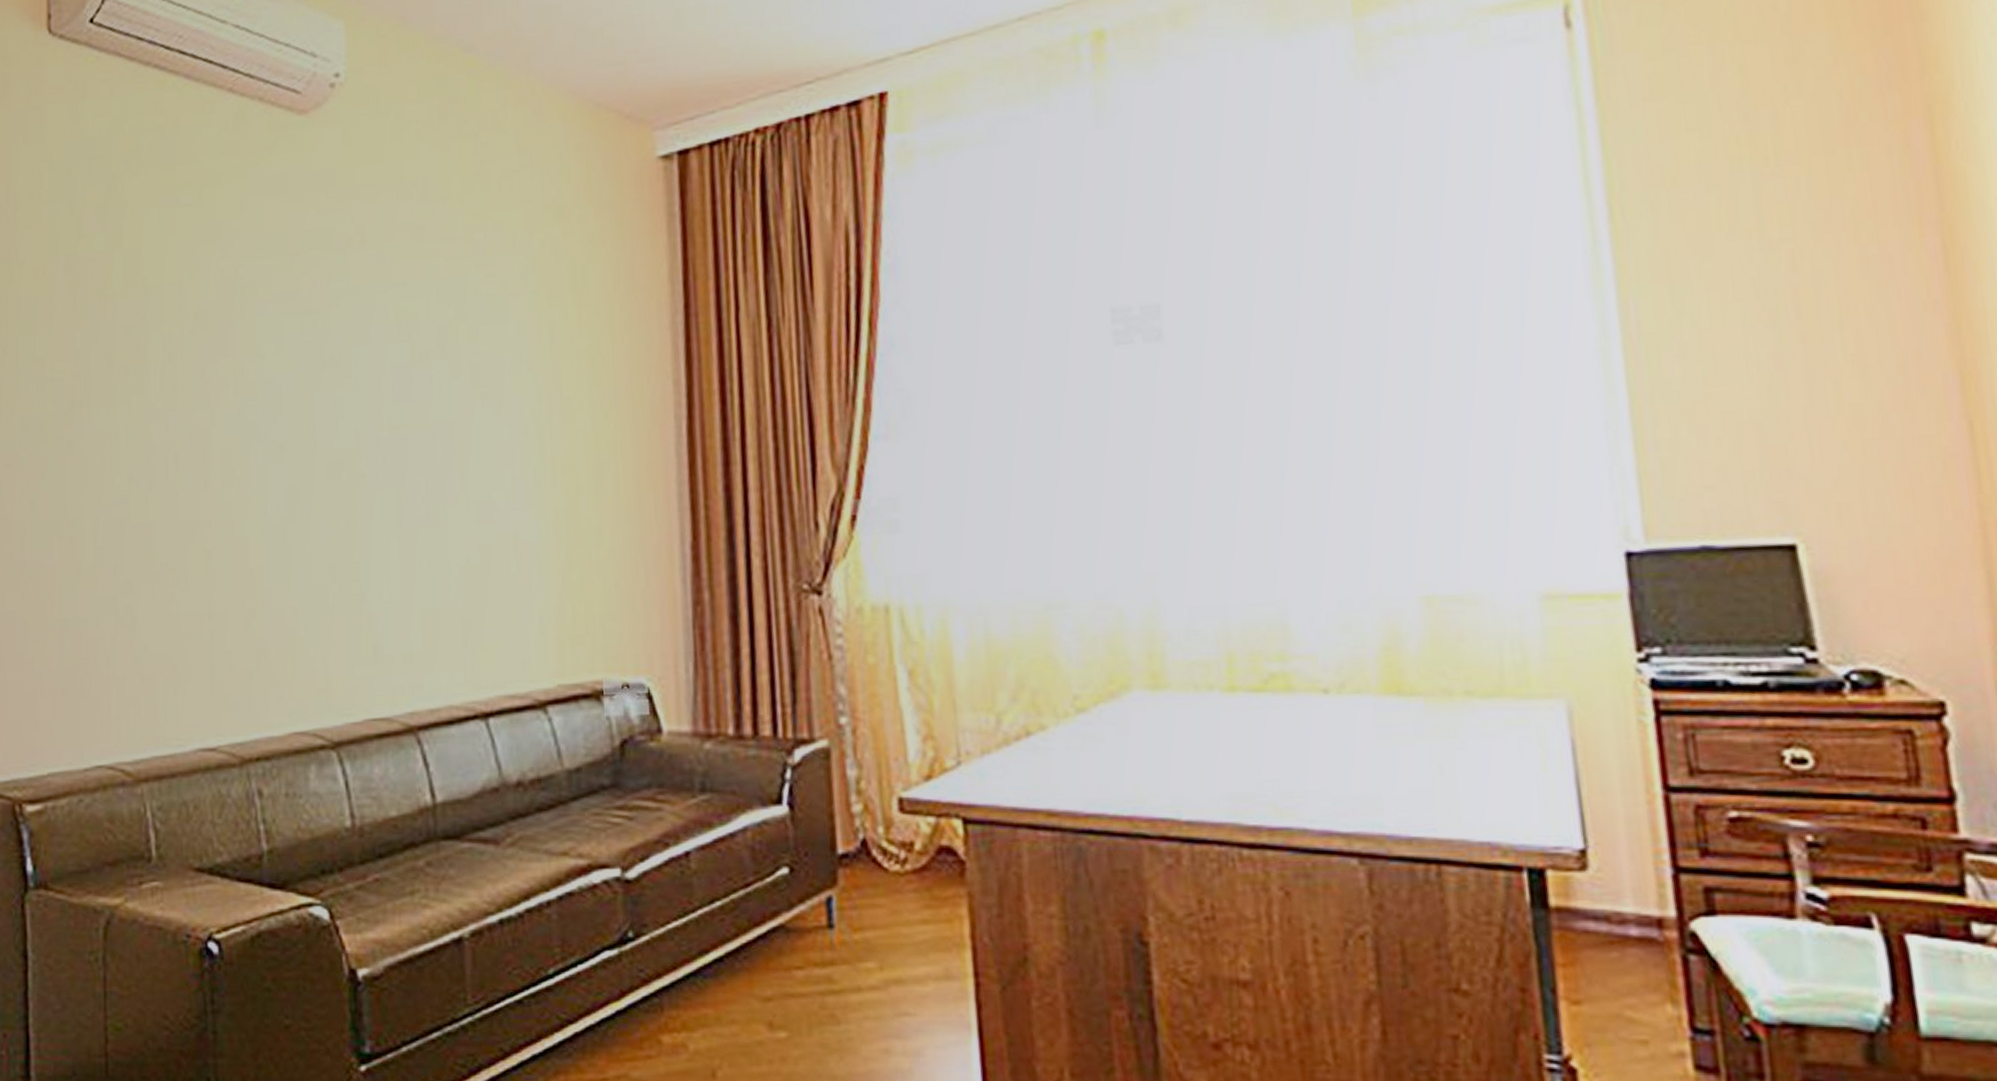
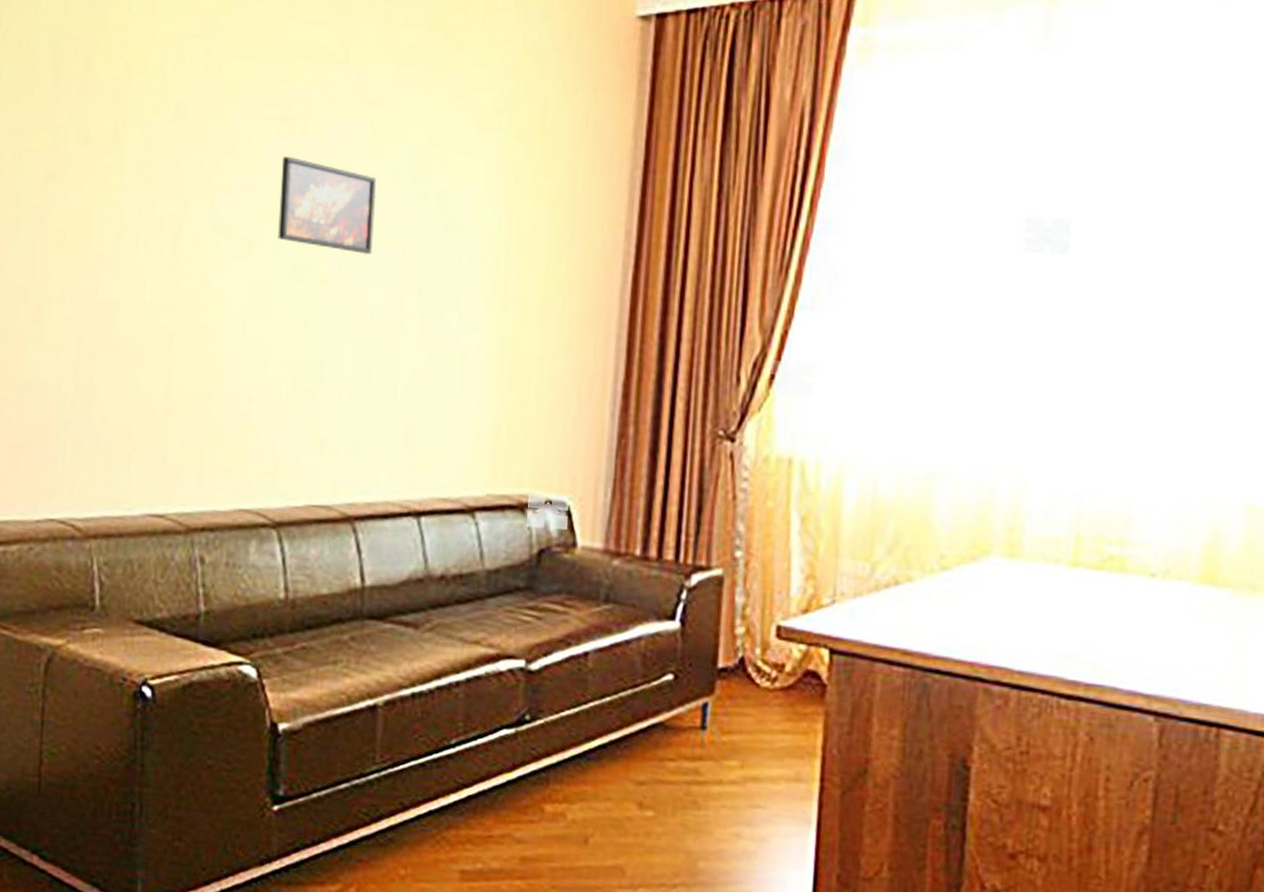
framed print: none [307,350,409,442] -> present [278,156,376,255]

